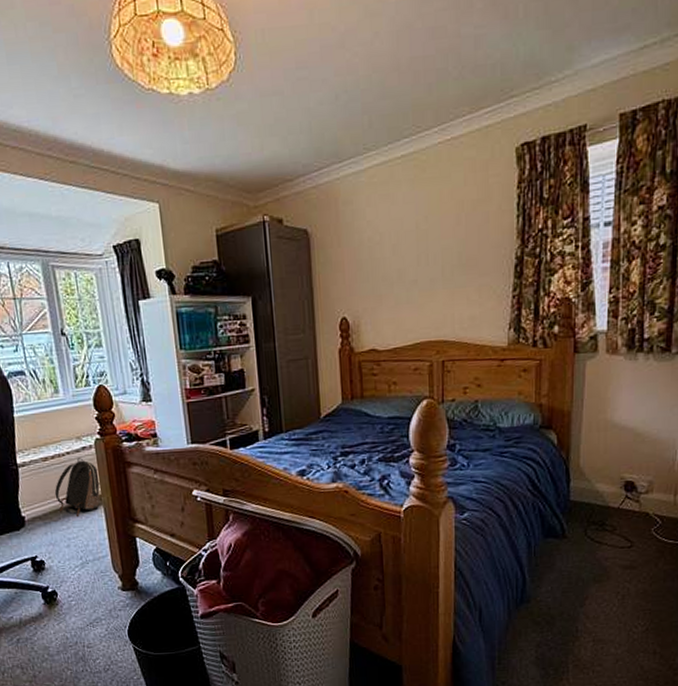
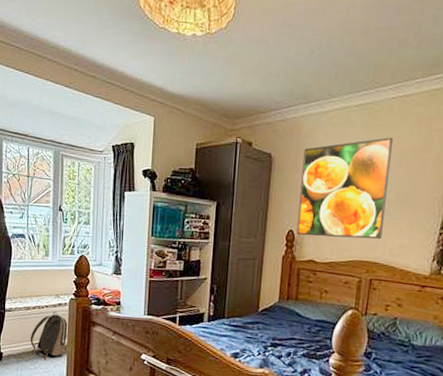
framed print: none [345,190,449,322] -> present [296,137,394,240]

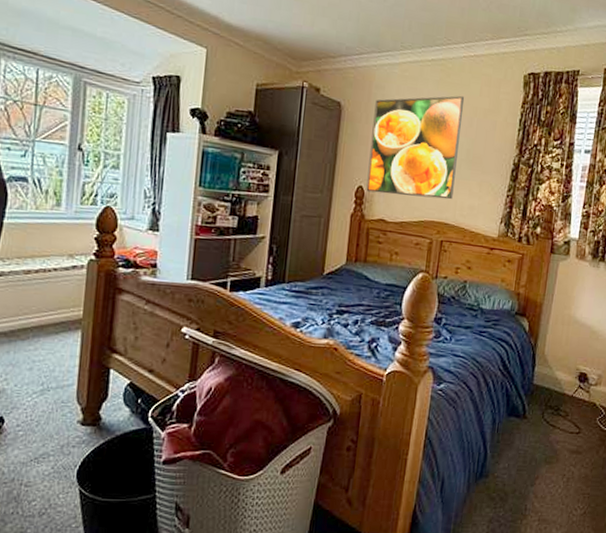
backpack: present [30,312,69,360] -> none [29,276,86,338]

